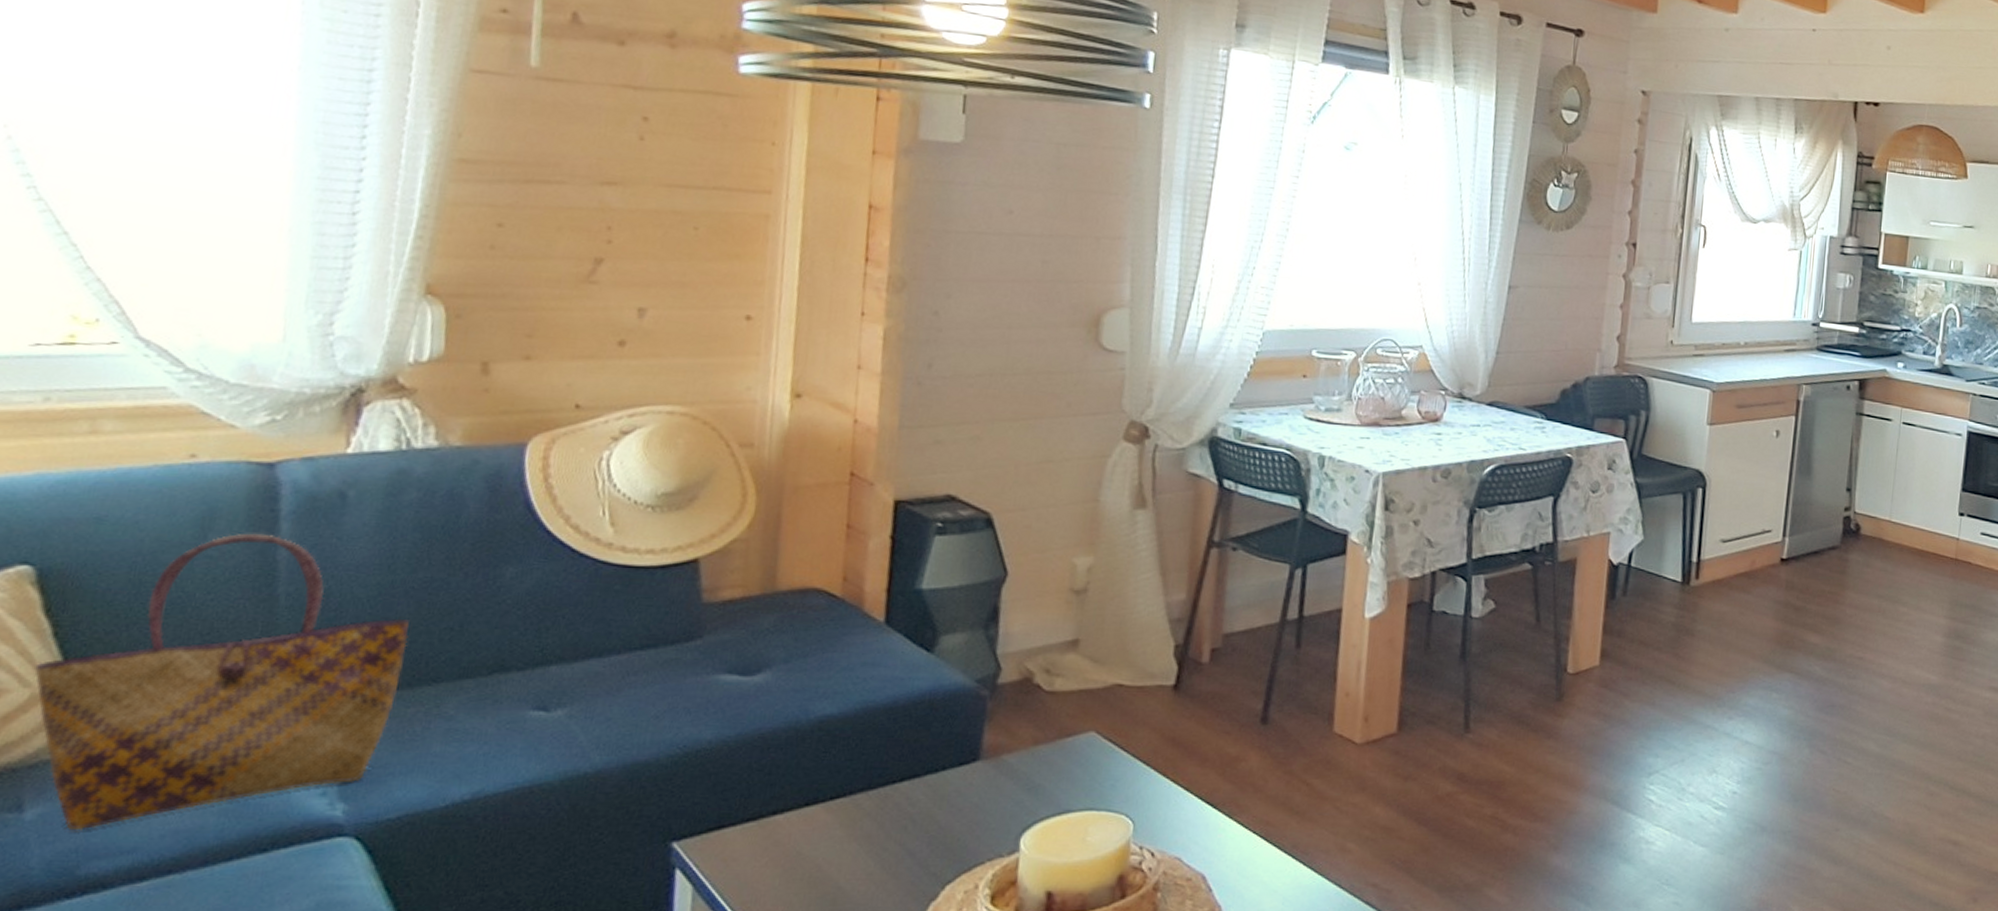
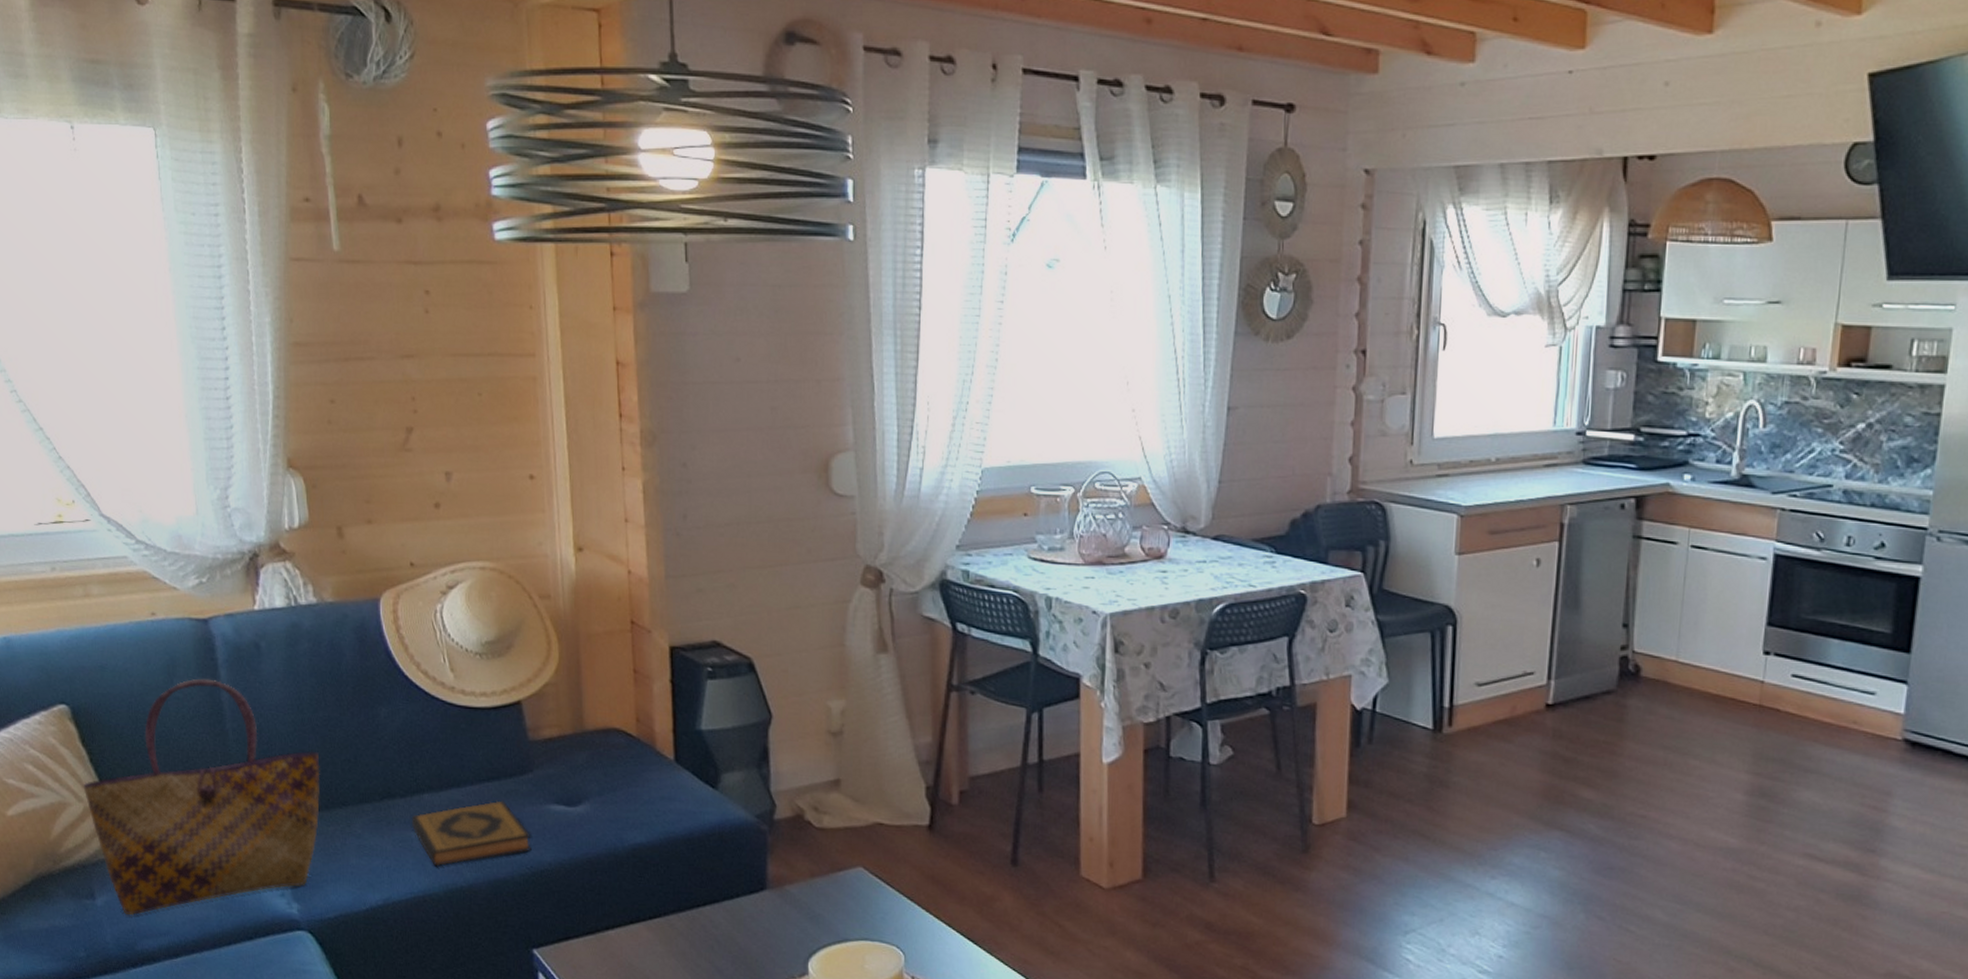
hardback book: none [527,671,688,751] -> present [411,800,532,867]

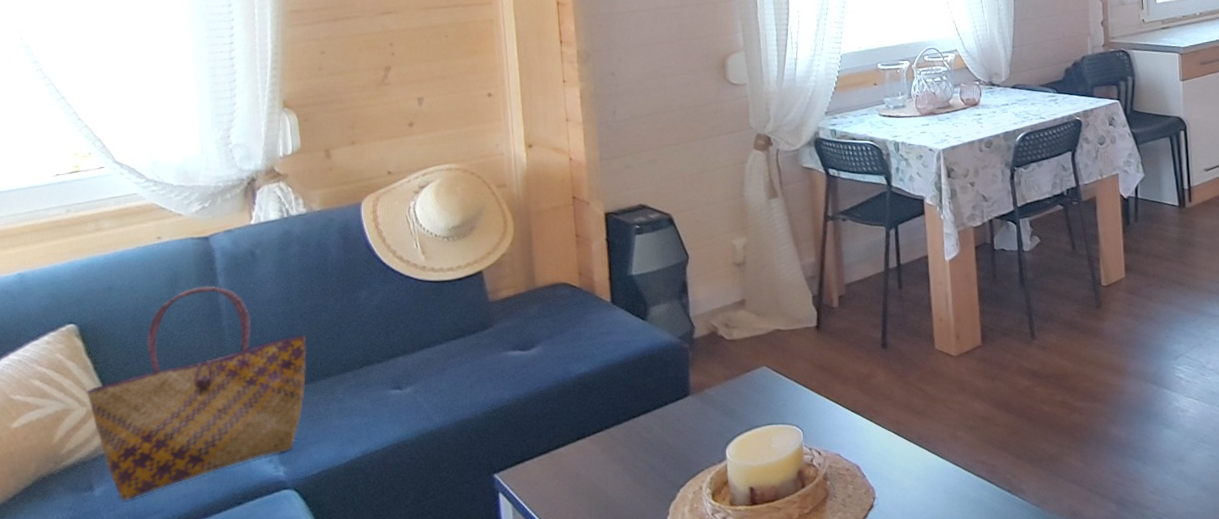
hardback book: present [411,800,532,867] -> none [387,353,492,417]

